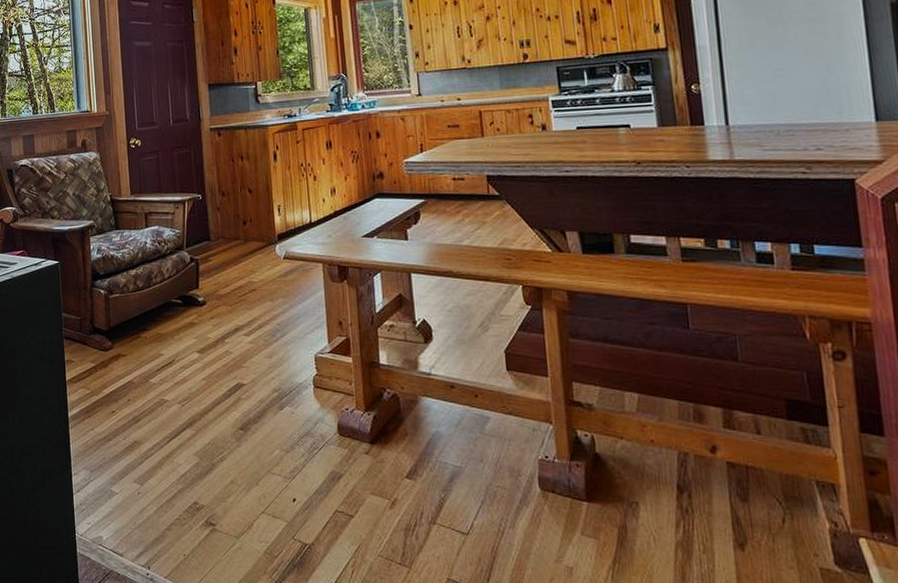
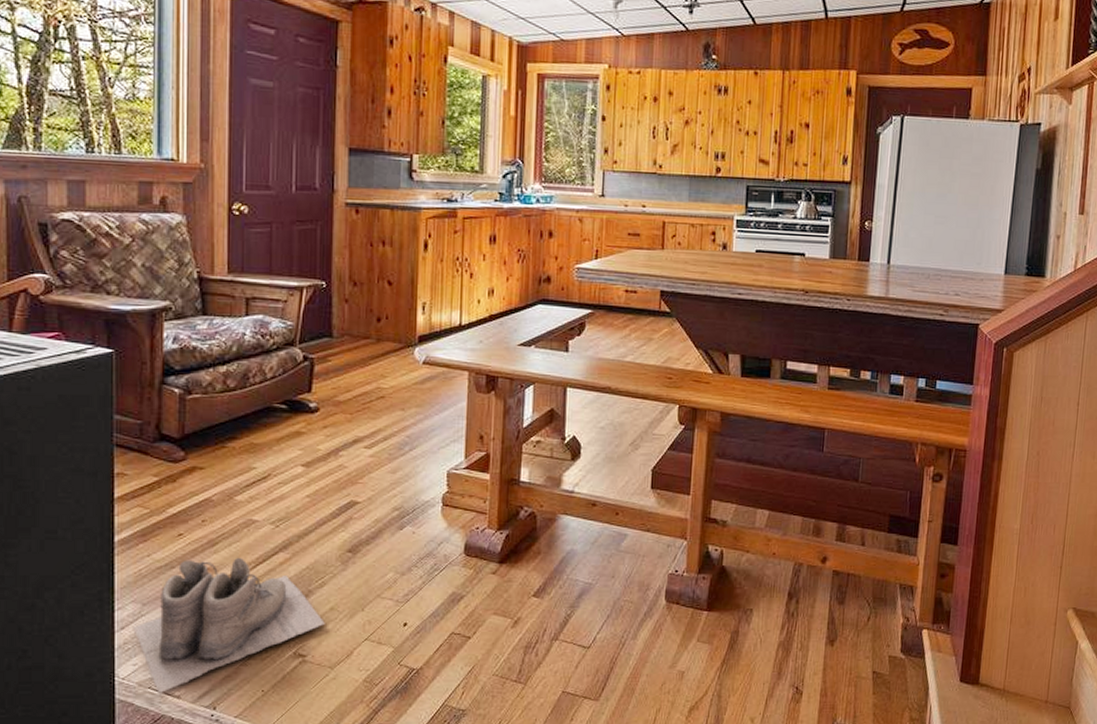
boots: none [85,432,228,552] -> present [133,557,325,694]

